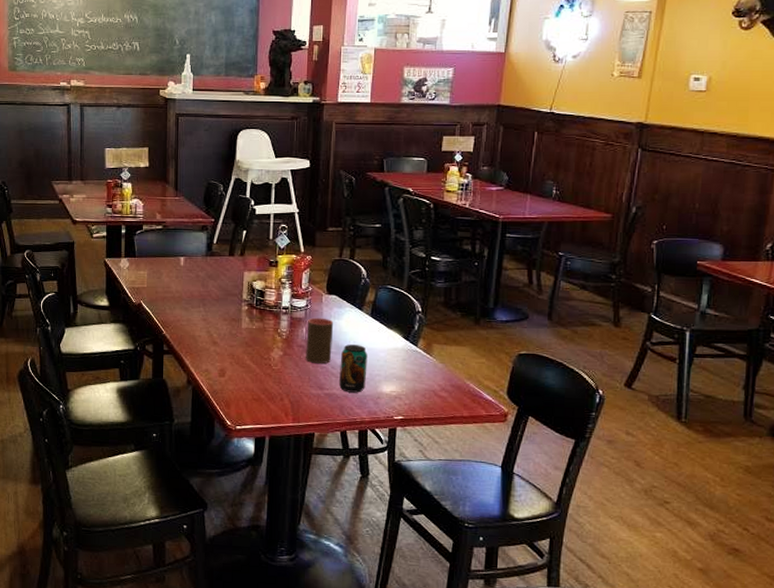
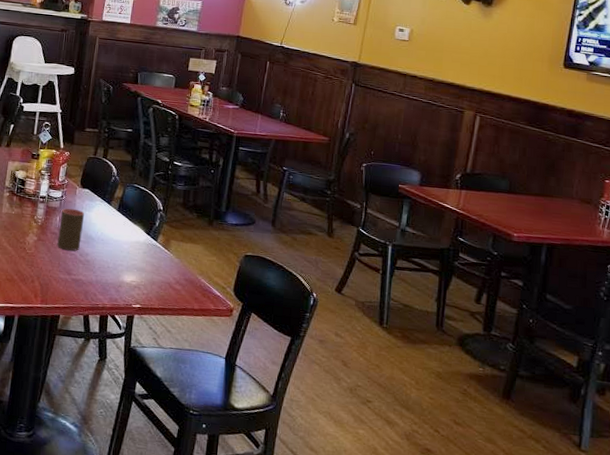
beverage can: present [339,344,368,393] -> none [85,235,113,280]

